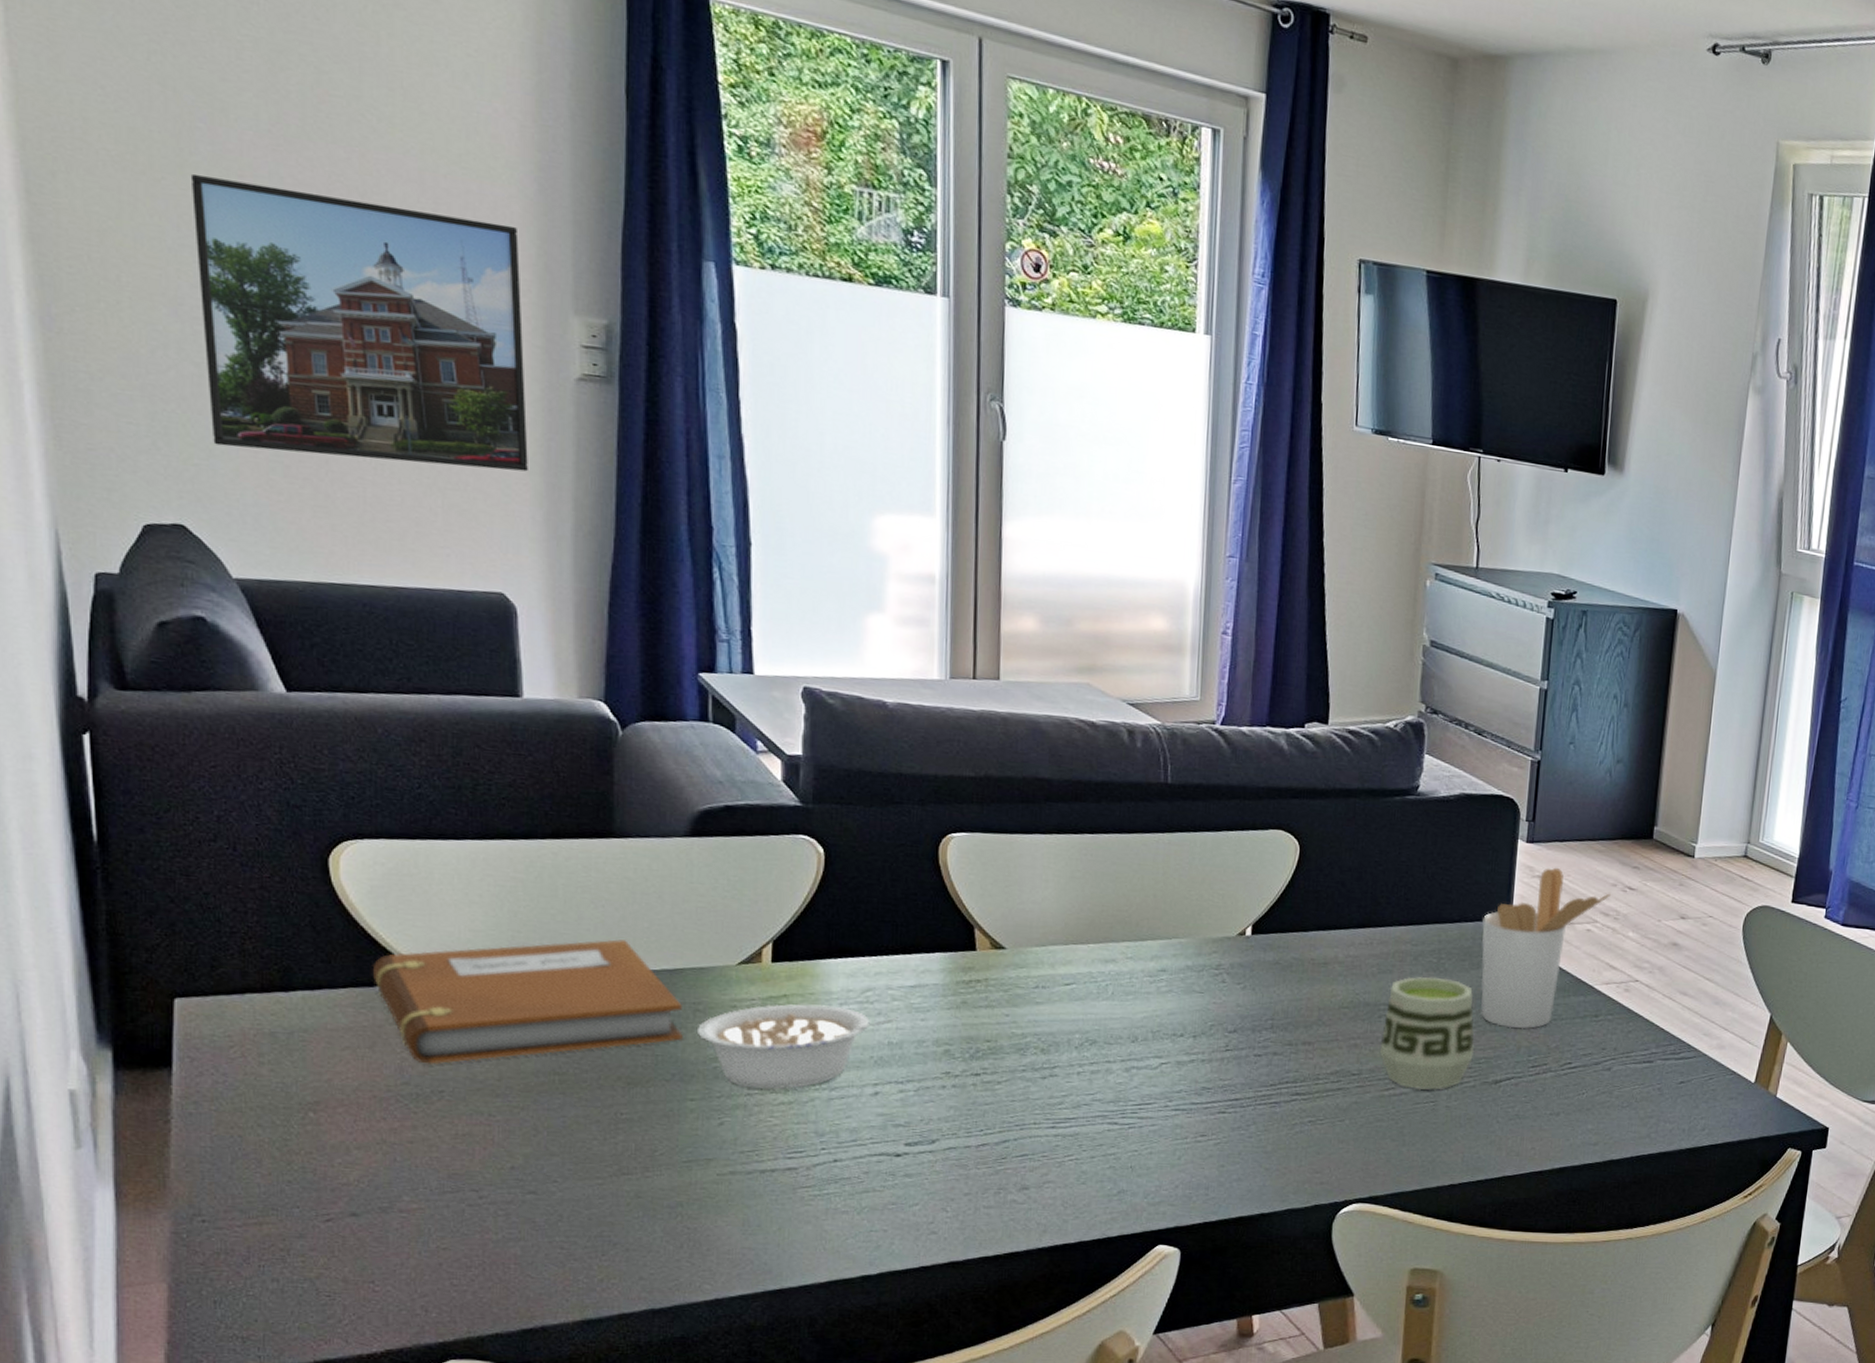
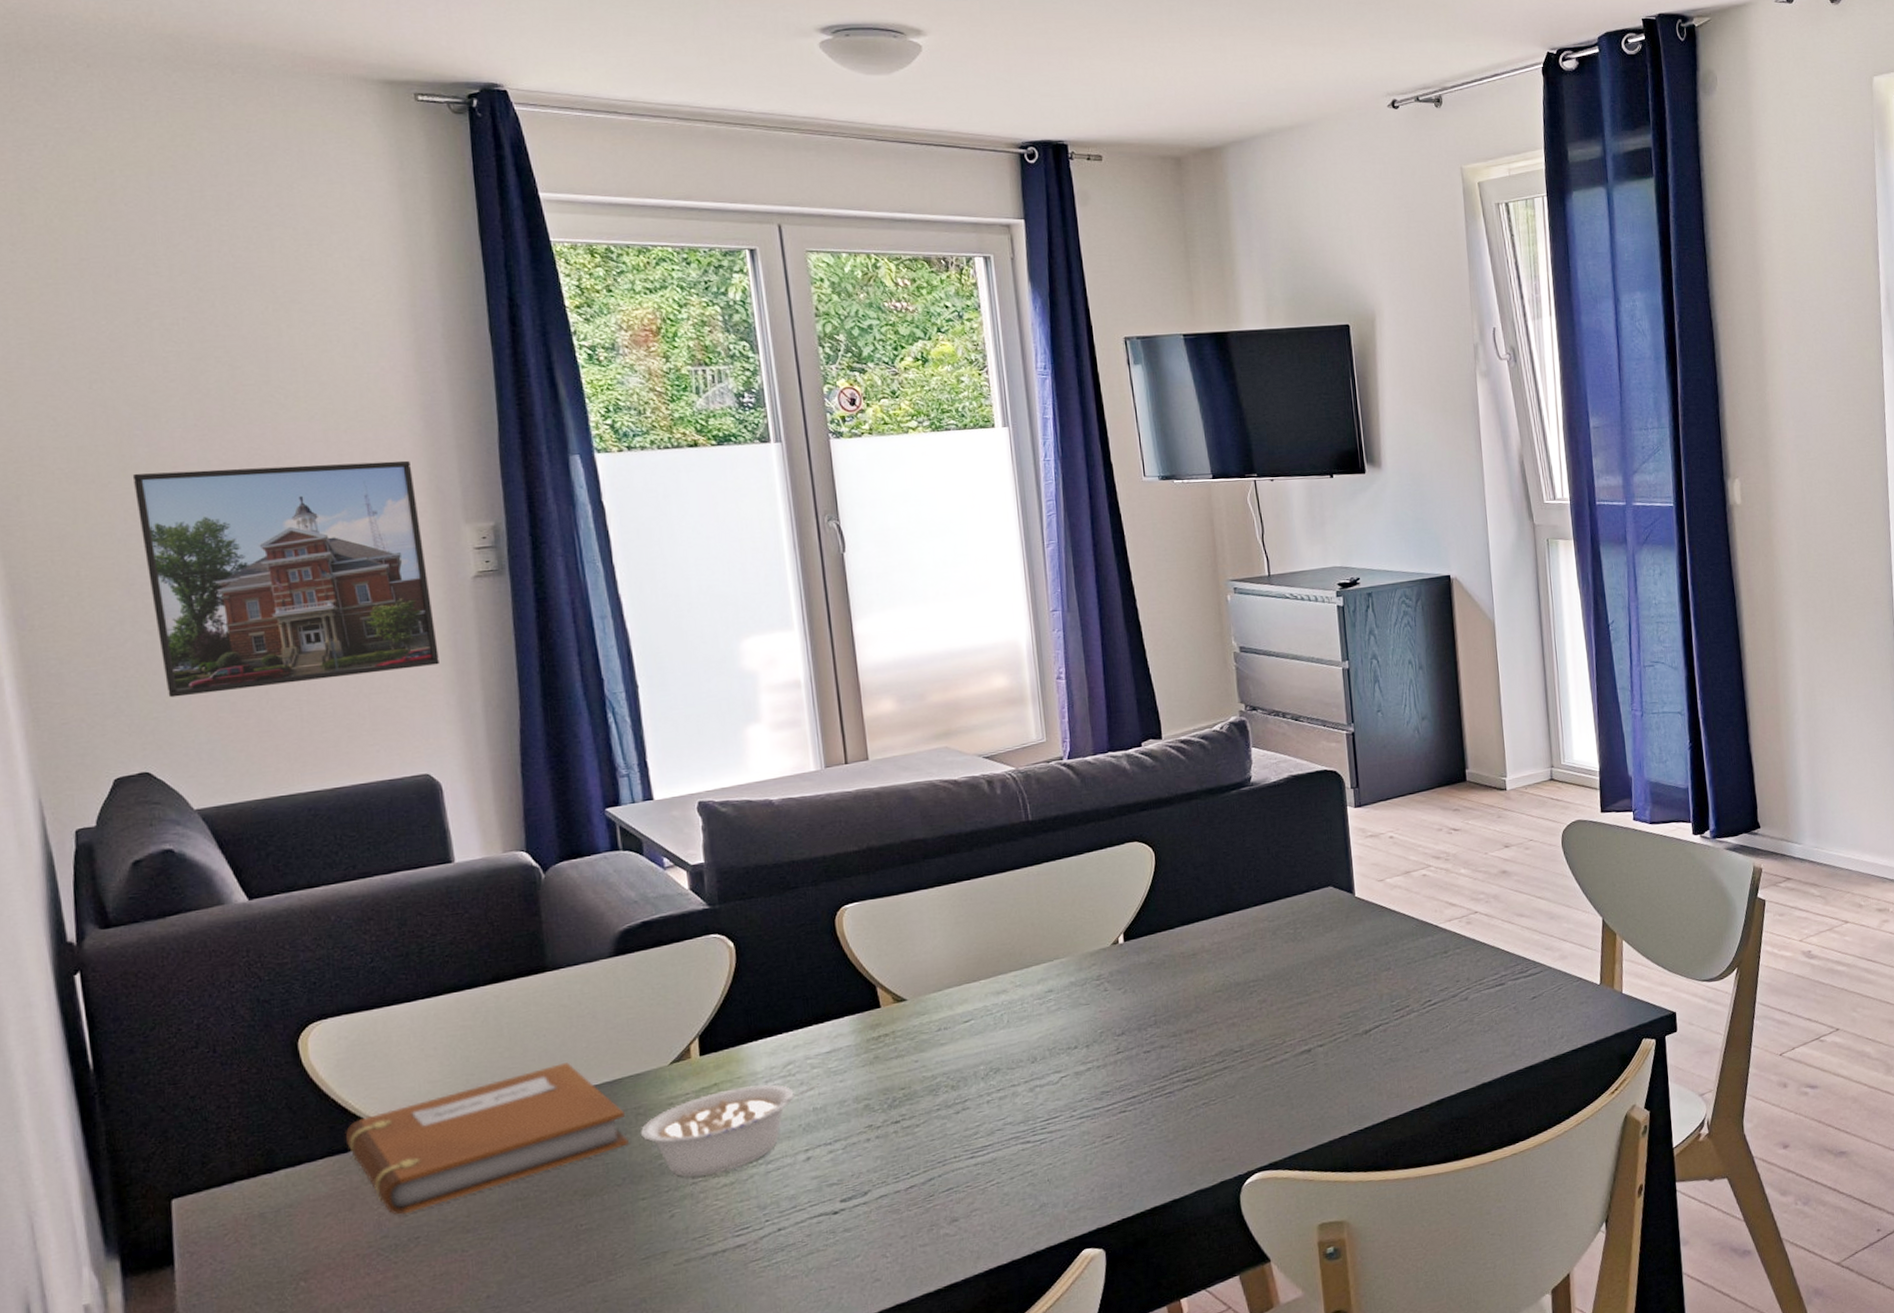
cup: present [1379,976,1475,1091] -> none [1255,945,1342,1054]
utensil holder: present [1480,867,1611,1029] -> none [1328,824,1438,980]

